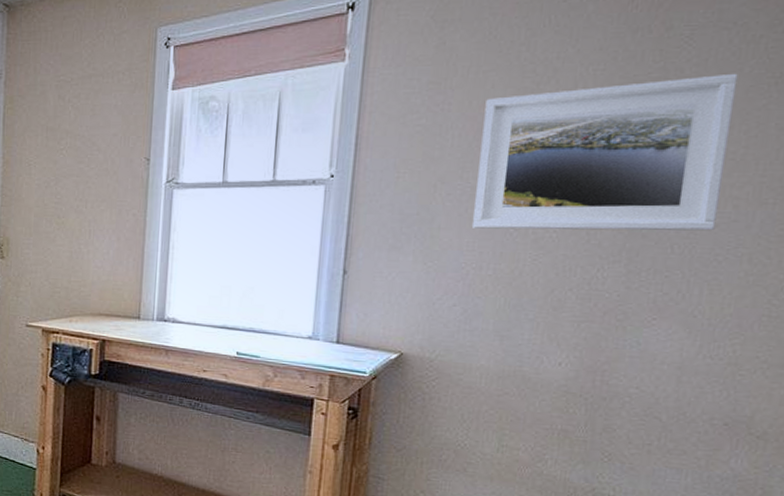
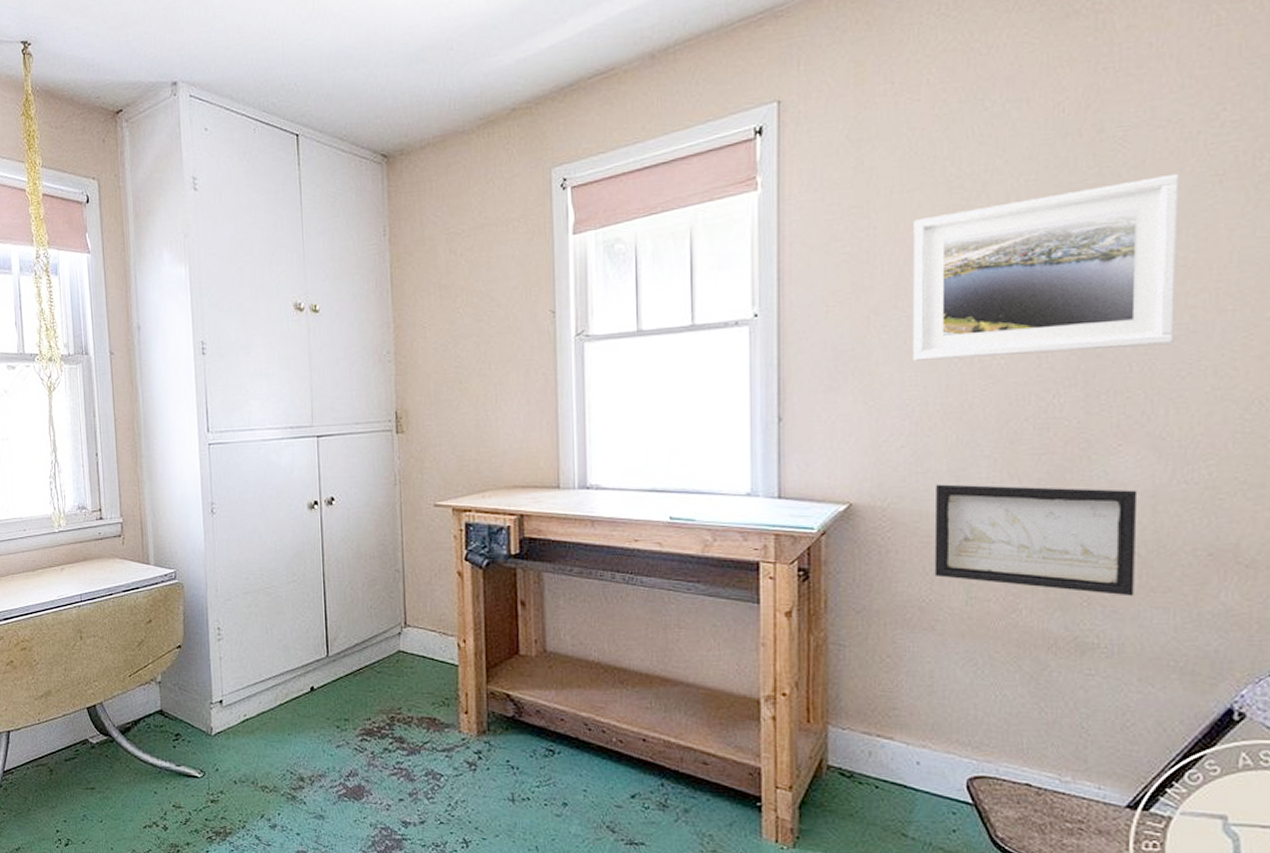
wall art: none [471,342,666,456] -> present [934,484,1138,597]

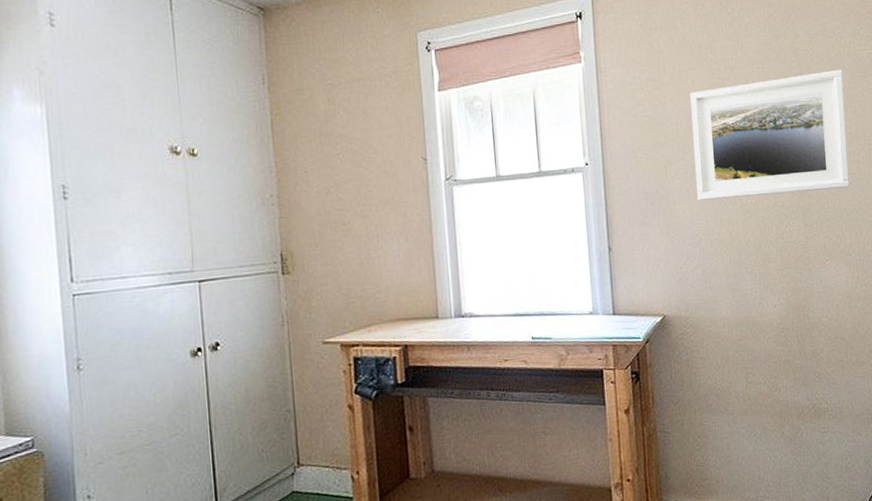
wall art: present [934,484,1138,597] -> none [720,292,845,371]

